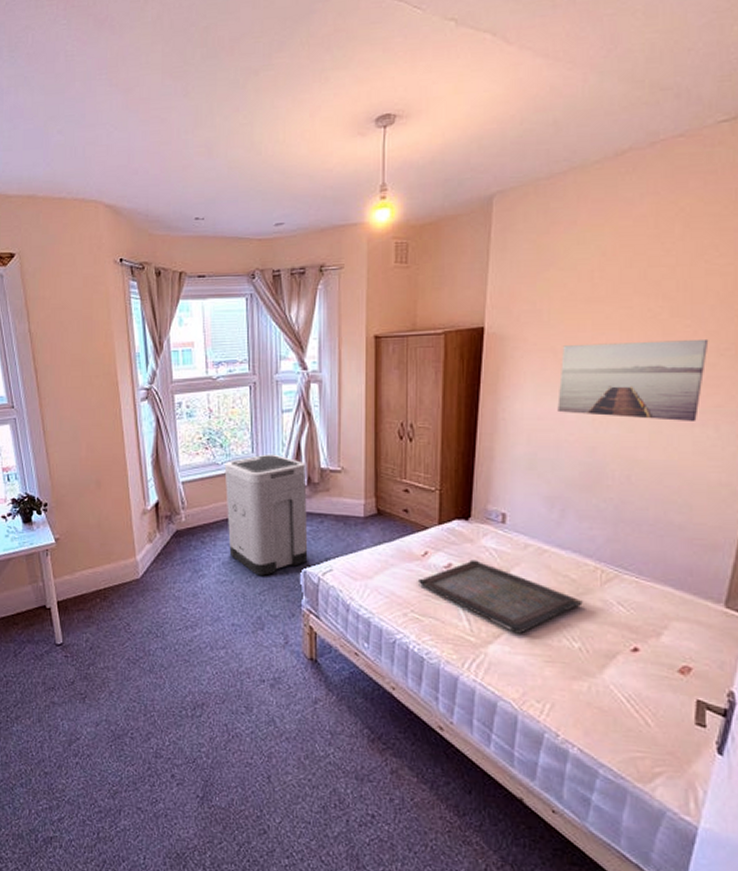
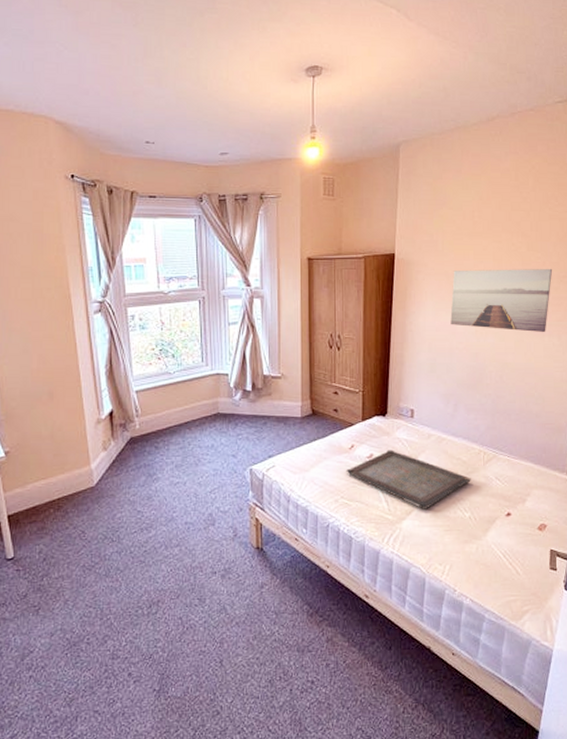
trash can: present [224,454,308,576] -> none [176,363,253,475]

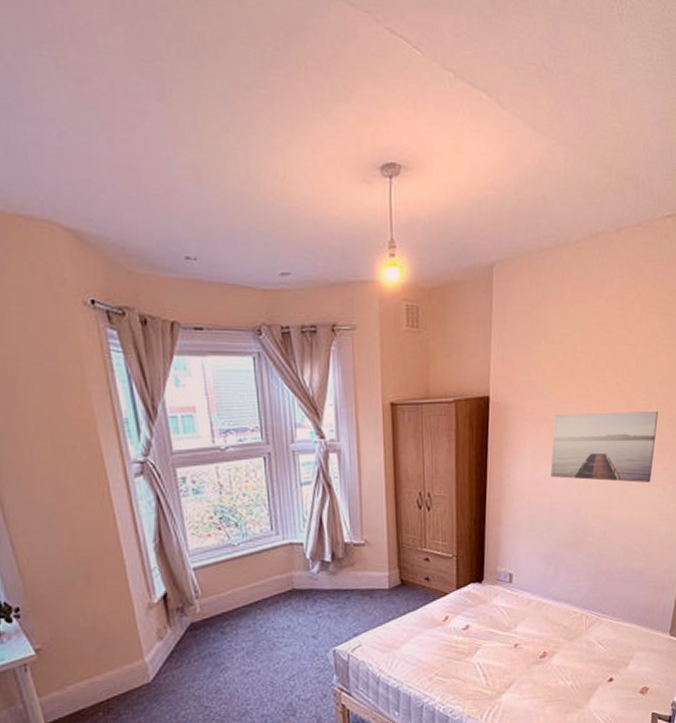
serving tray: present [346,450,471,510] -> none [440,619,573,681]

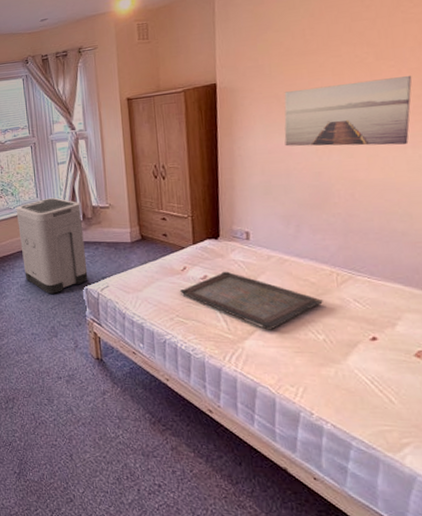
trash can: none [241,530,337,661] -> present [16,197,88,294]
serving tray: none [440,619,573,681] -> present [179,271,323,330]

